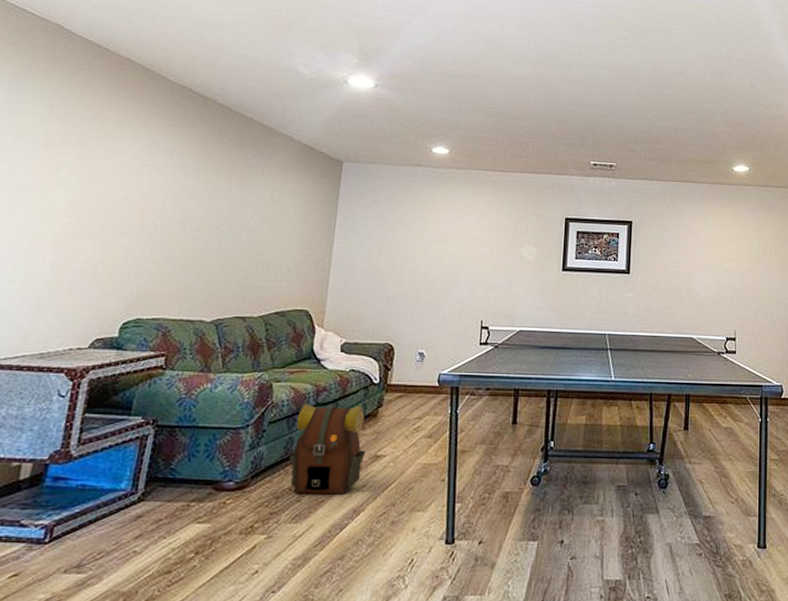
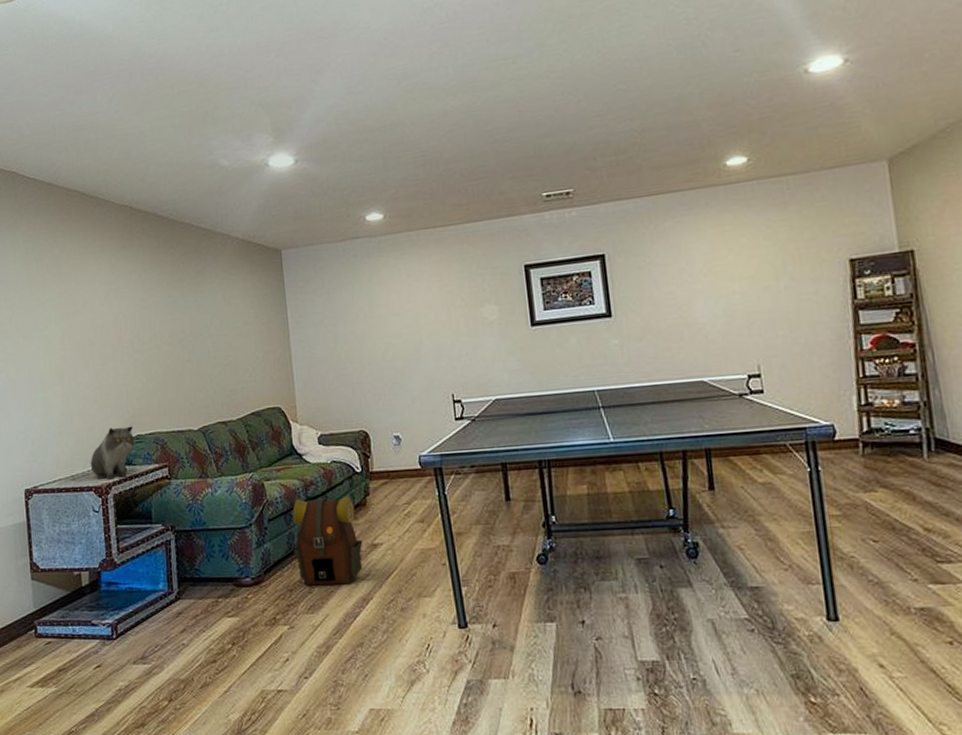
cat: none [68,307,134,363] -> present [90,426,135,480]

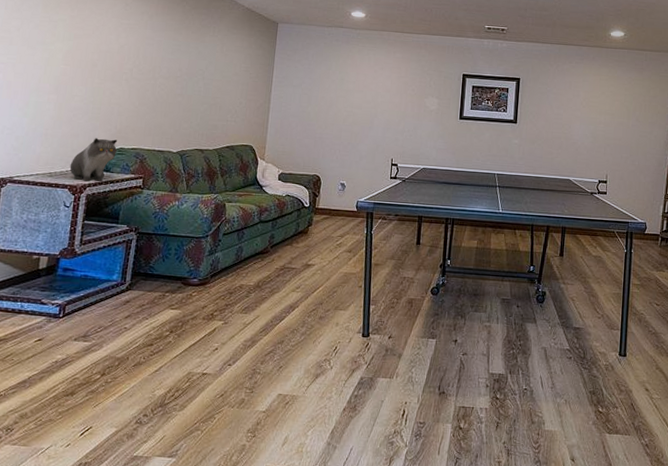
backpack: present [292,495,363,586] -> none [240,220,299,294]

